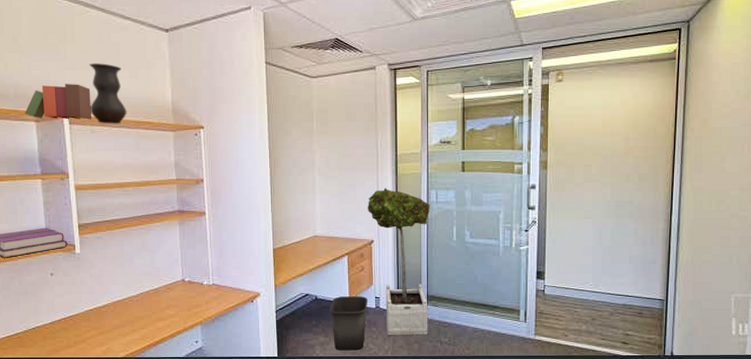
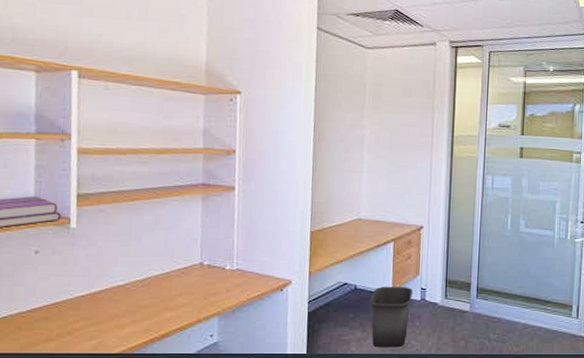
books: present [24,84,92,120] -> none [22,31,109,75]
vase: present [89,63,127,124] -> none [106,11,151,82]
potted tree: present [368,188,430,335] -> none [418,171,485,331]

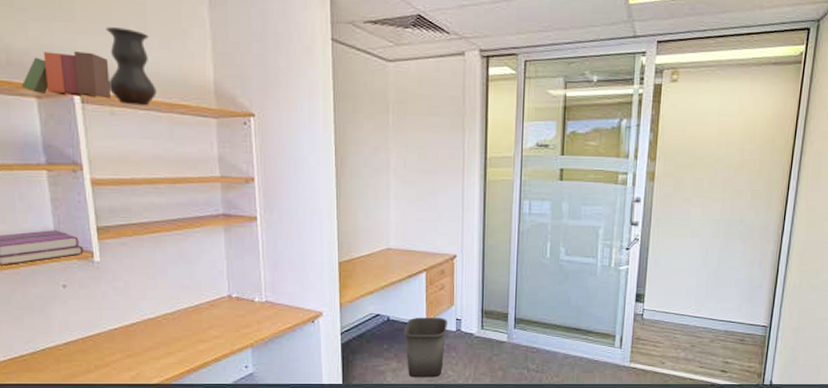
books: none [22,31,109,75] -> present [21,52,112,99]
vase: none [106,11,151,82] -> present [106,27,157,106]

